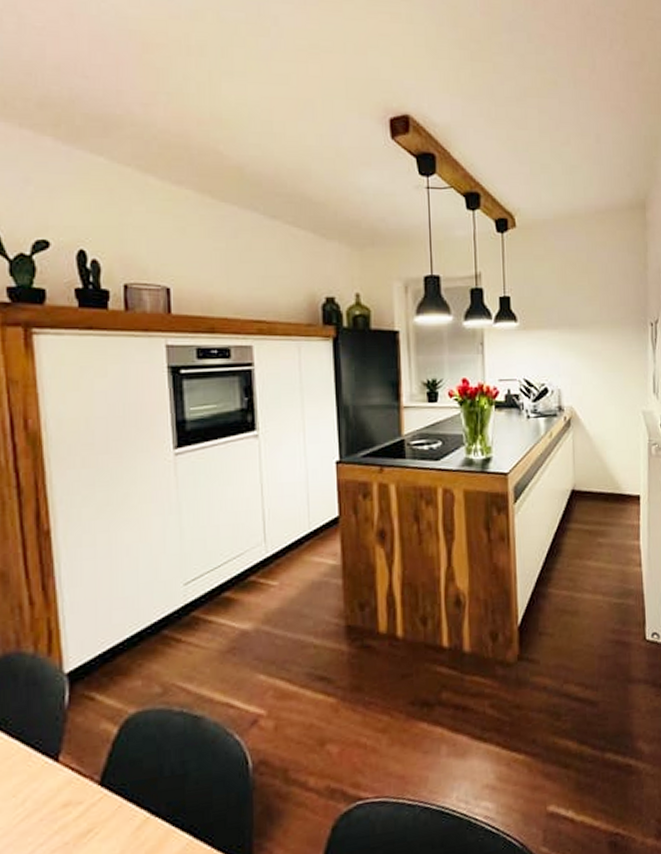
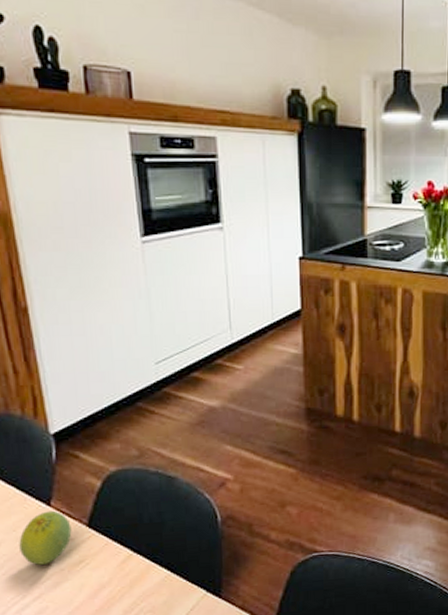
fruit: none [18,767,81,839] -> present [19,510,72,565]

